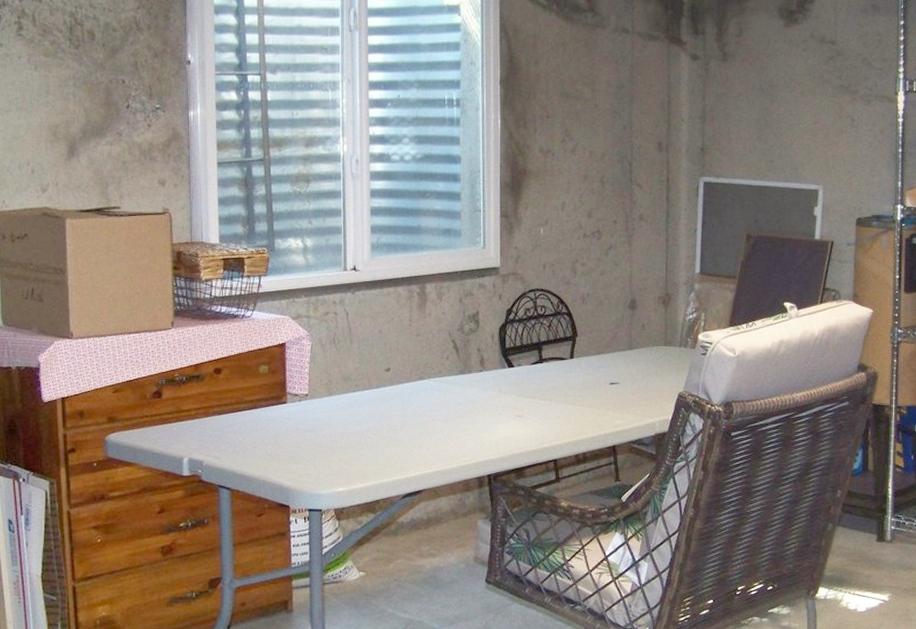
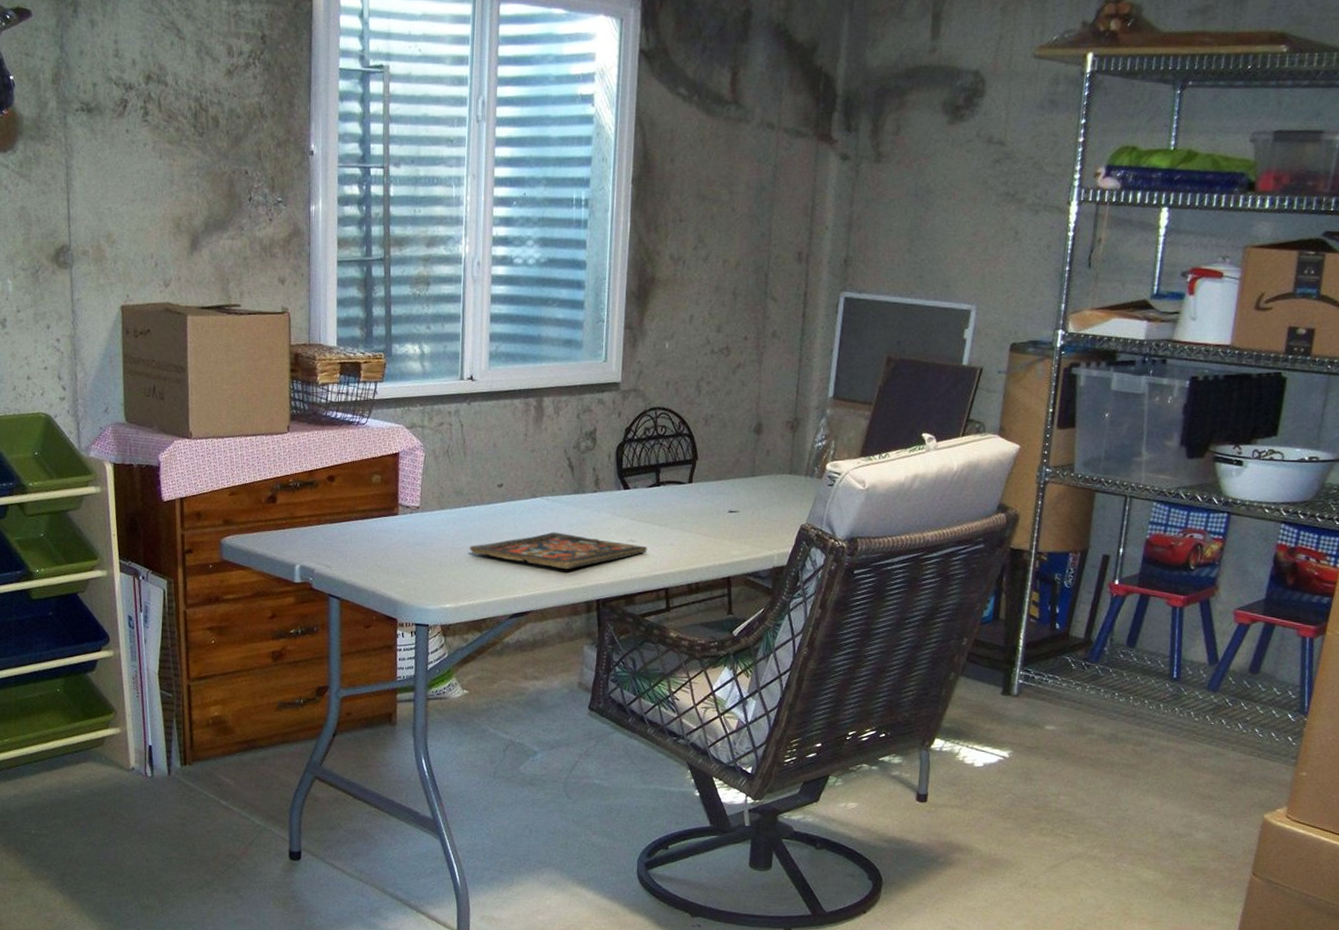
board game: none [359,411,535,448] -> present [469,532,648,570]

